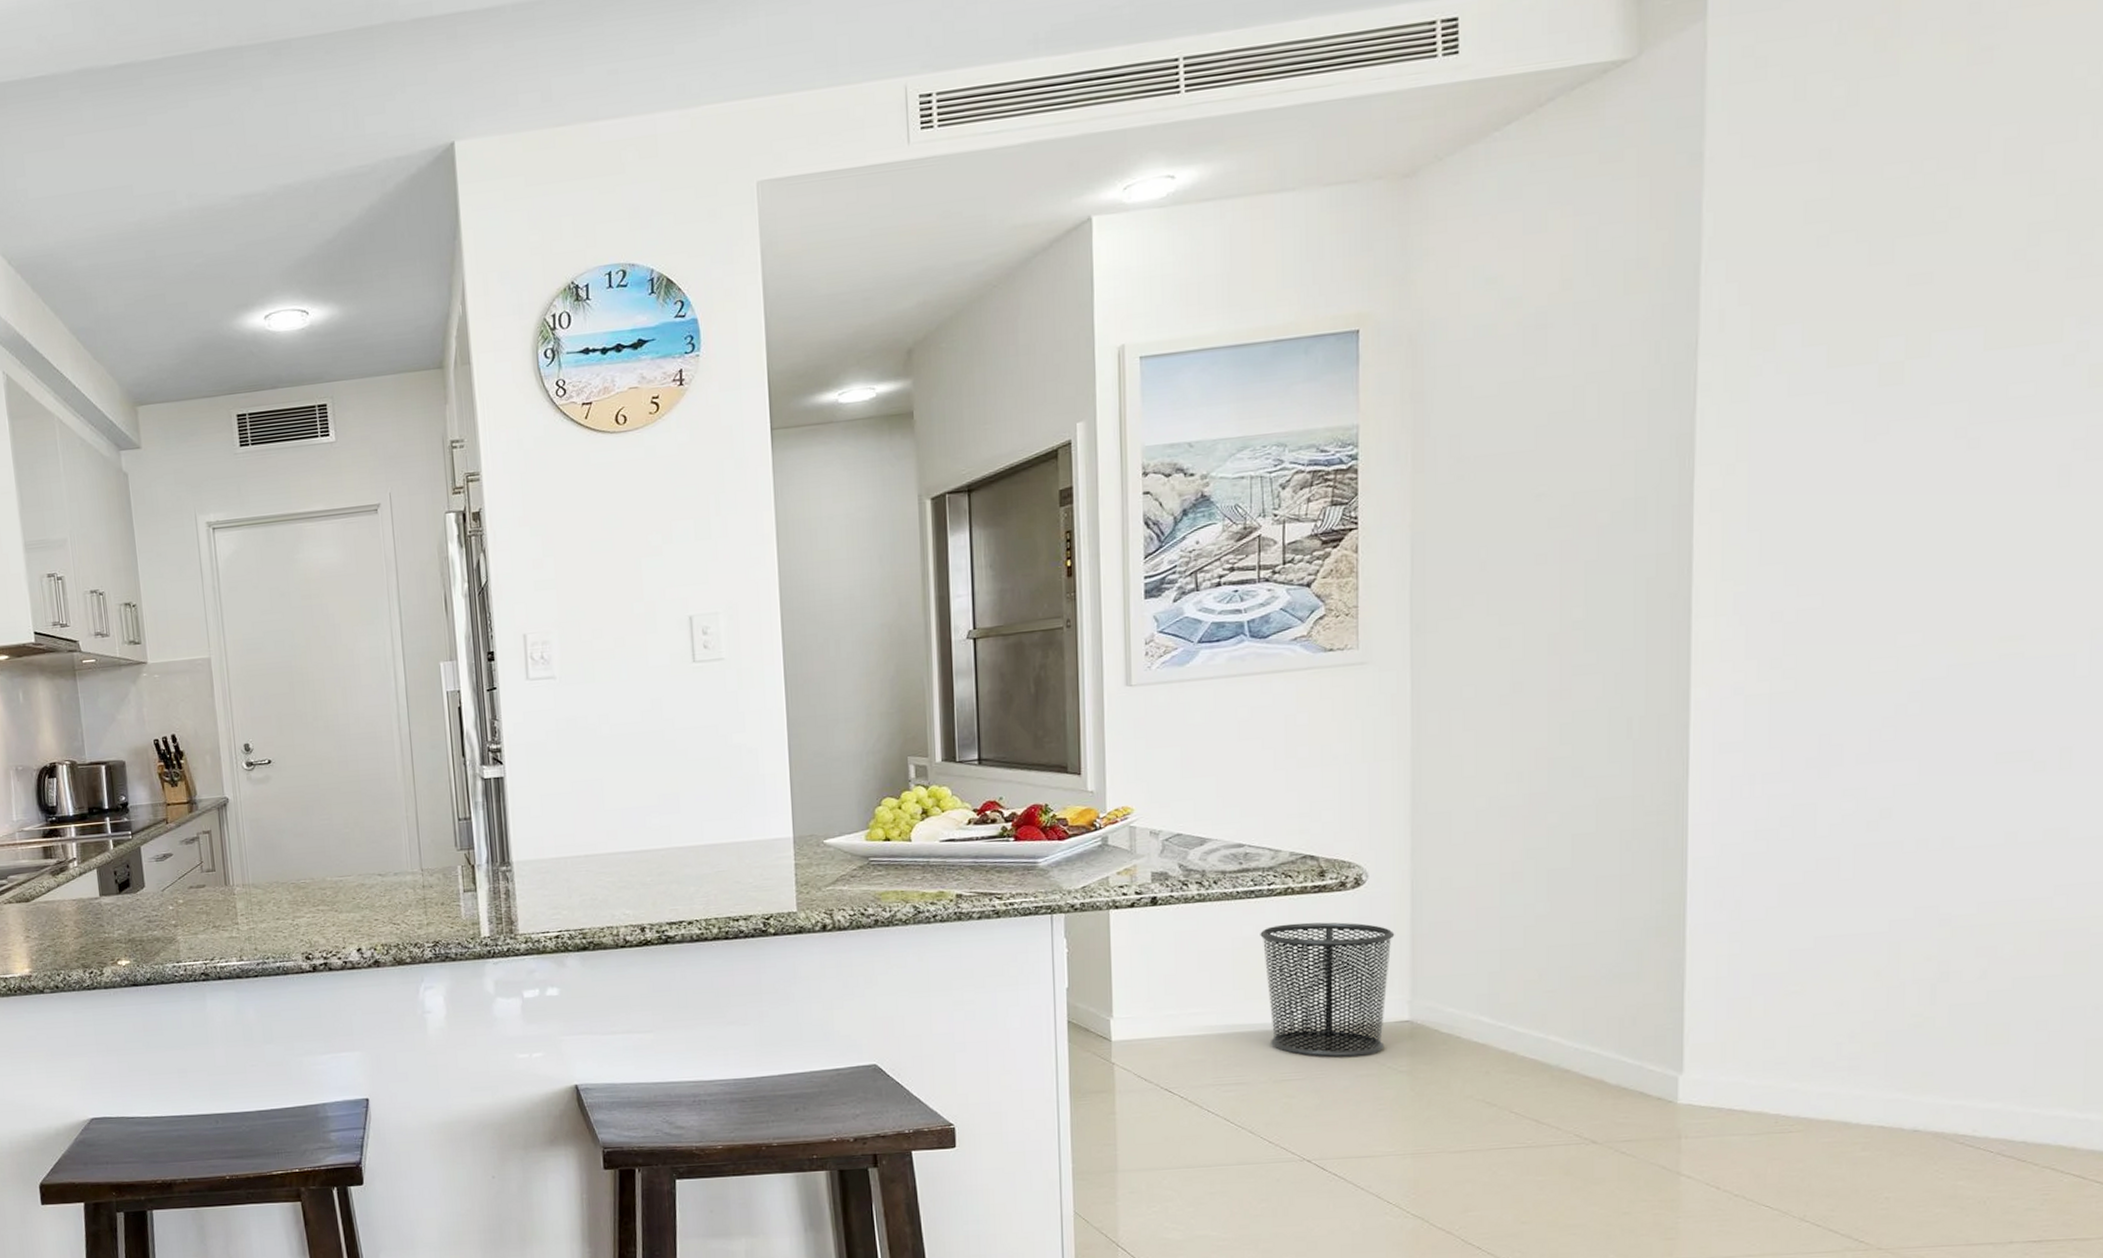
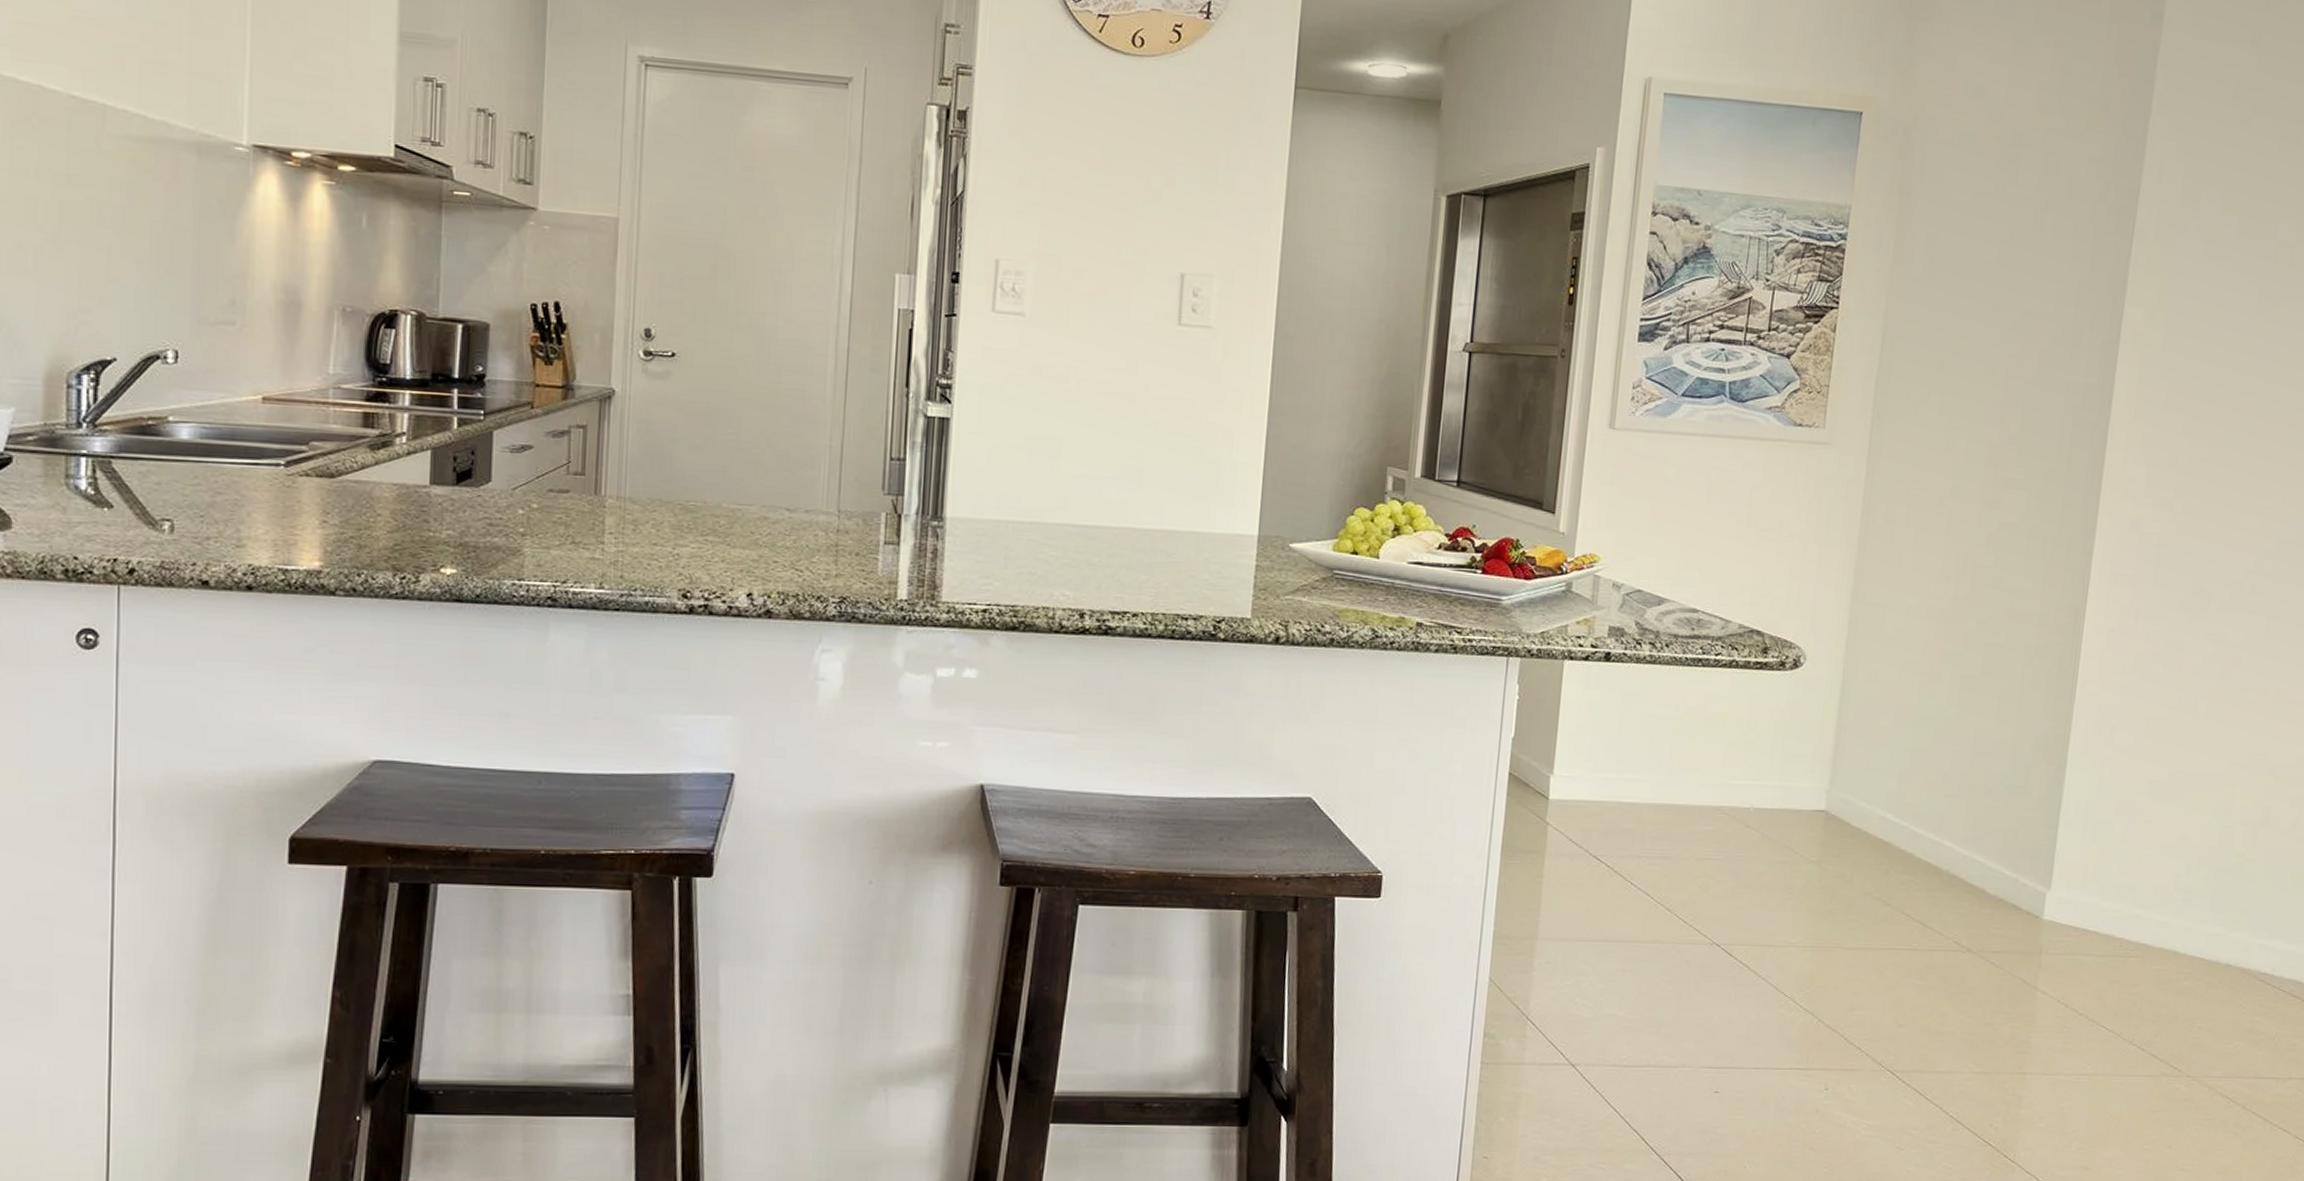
waste bin: present [1260,922,1395,1058] -> none [1698,697,1823,842]

